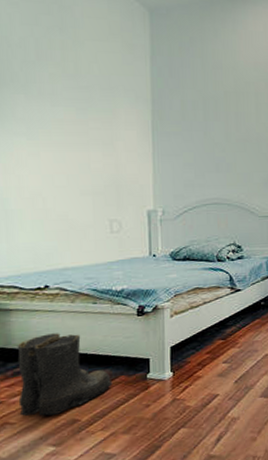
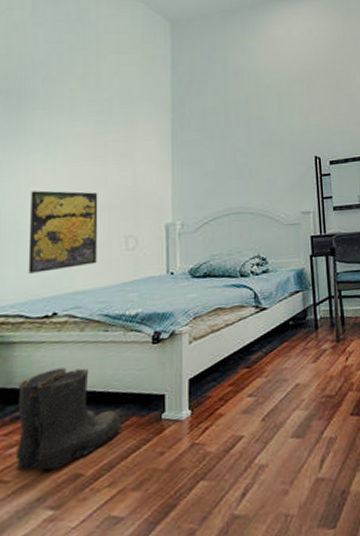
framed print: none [17,173,84,250] -> present [28,190,98,274]

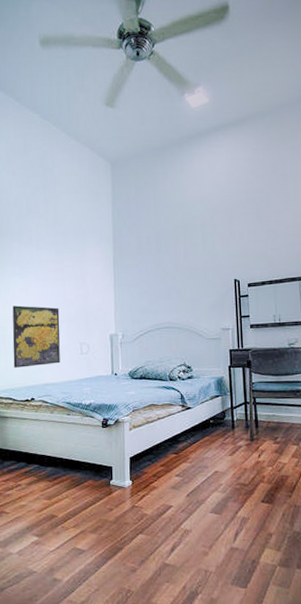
boots: present [15,367,123,472] -> none [11,439,83,509]

